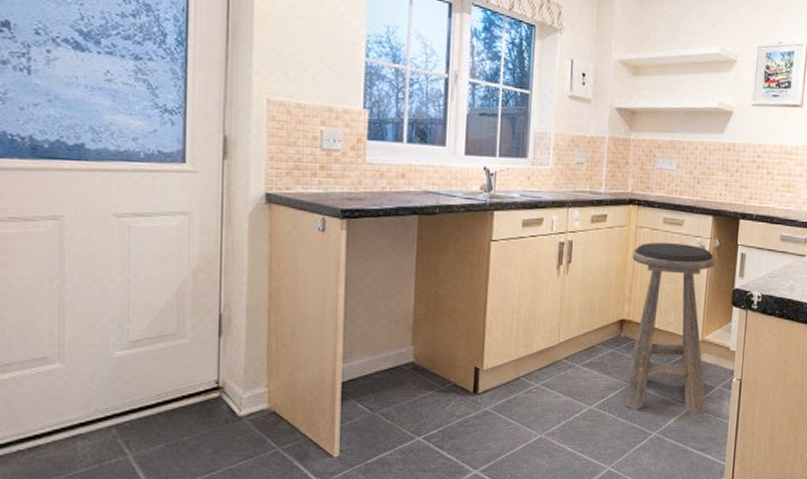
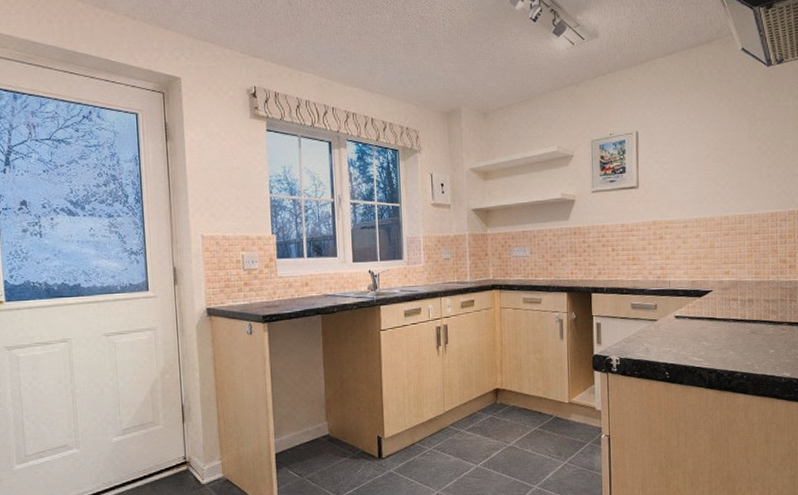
stool: present [624,242,716,415] -> none [499,319,579,469]

